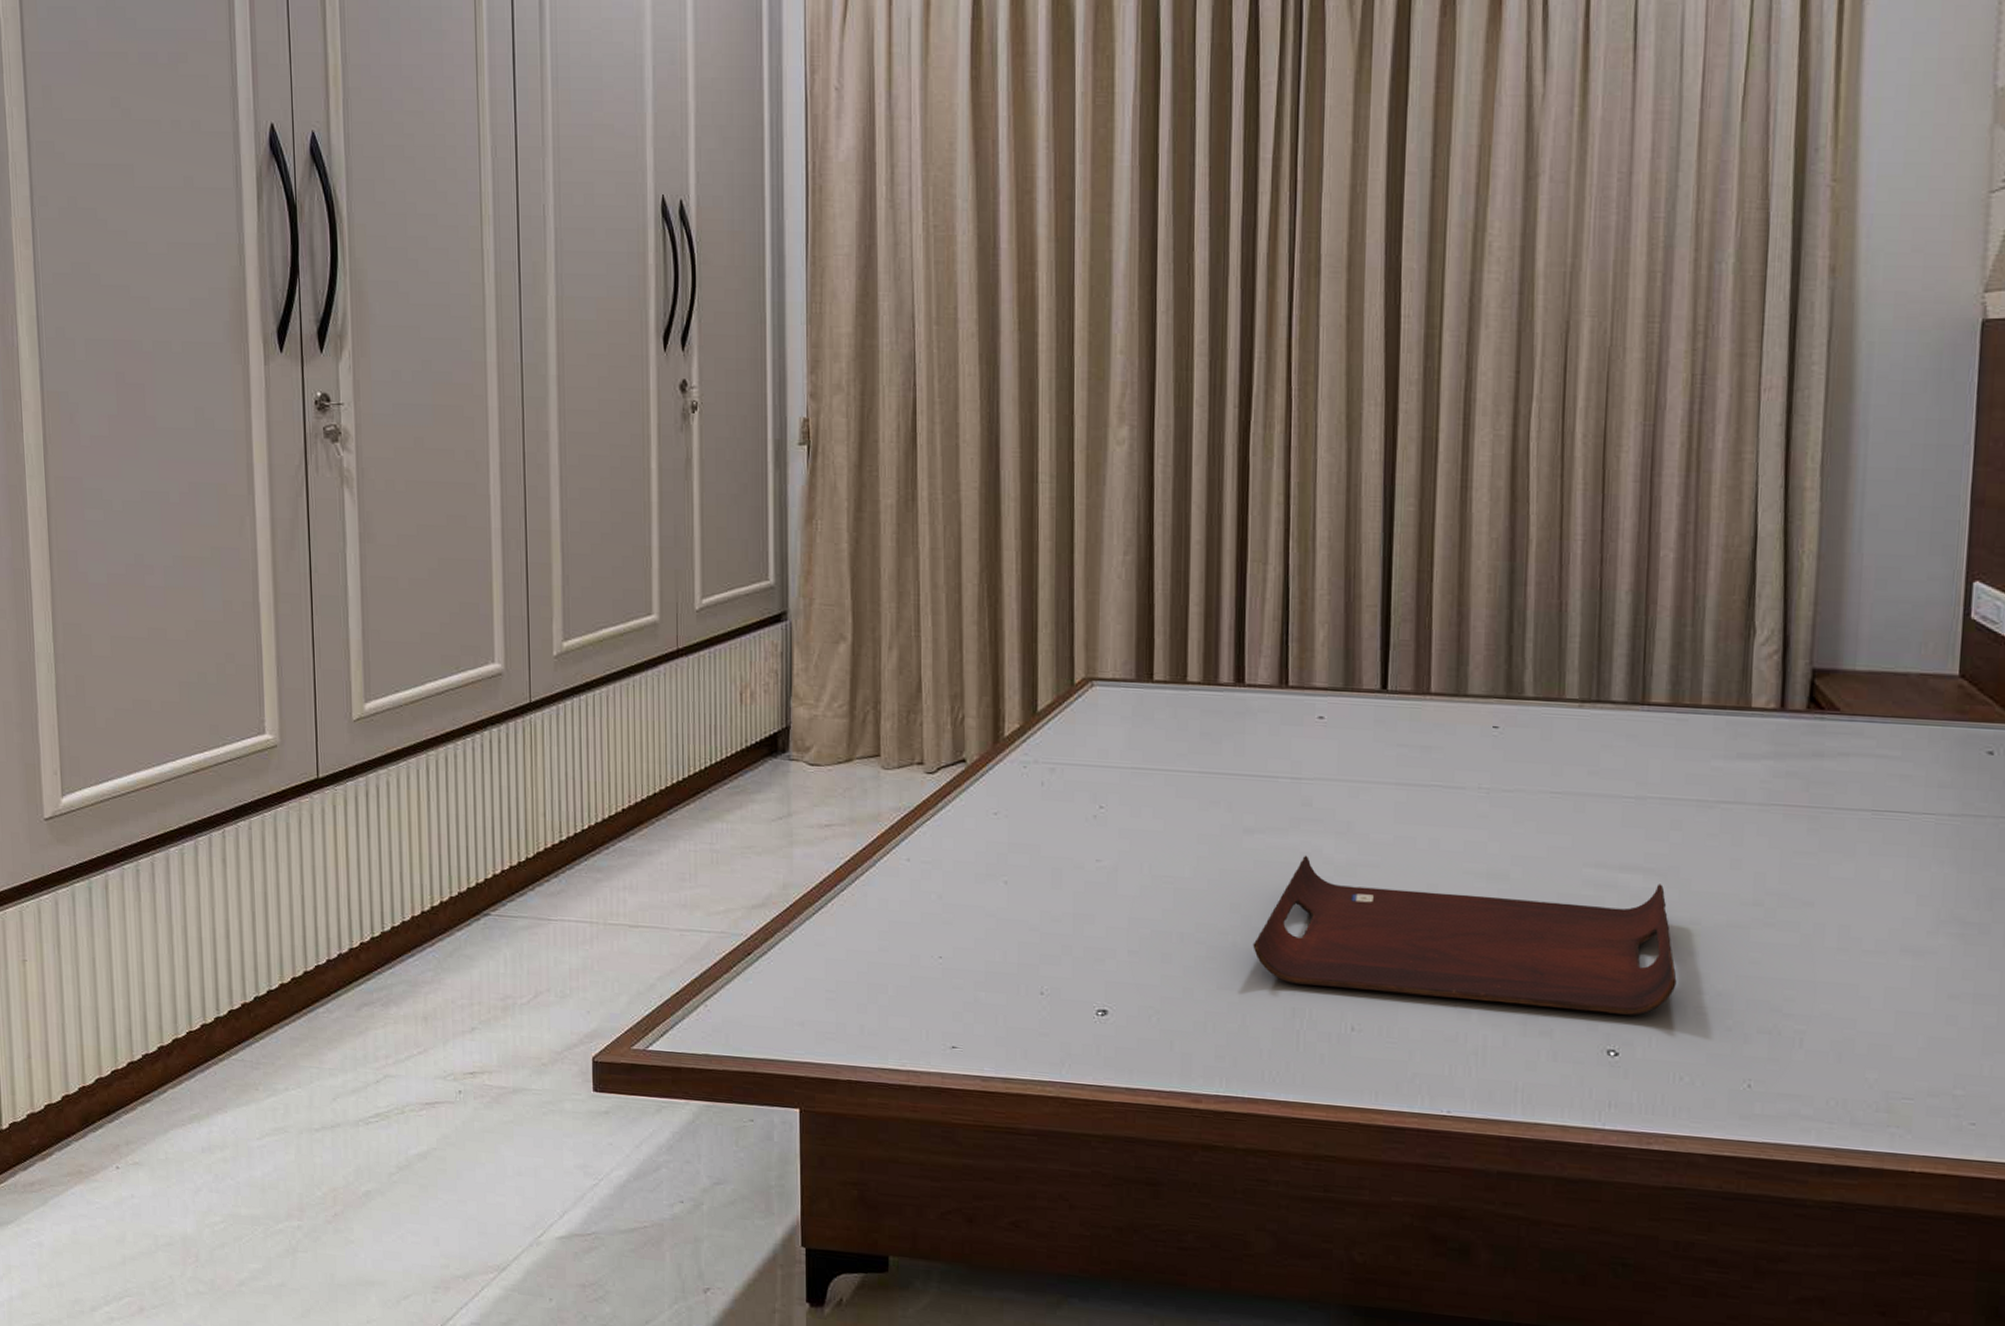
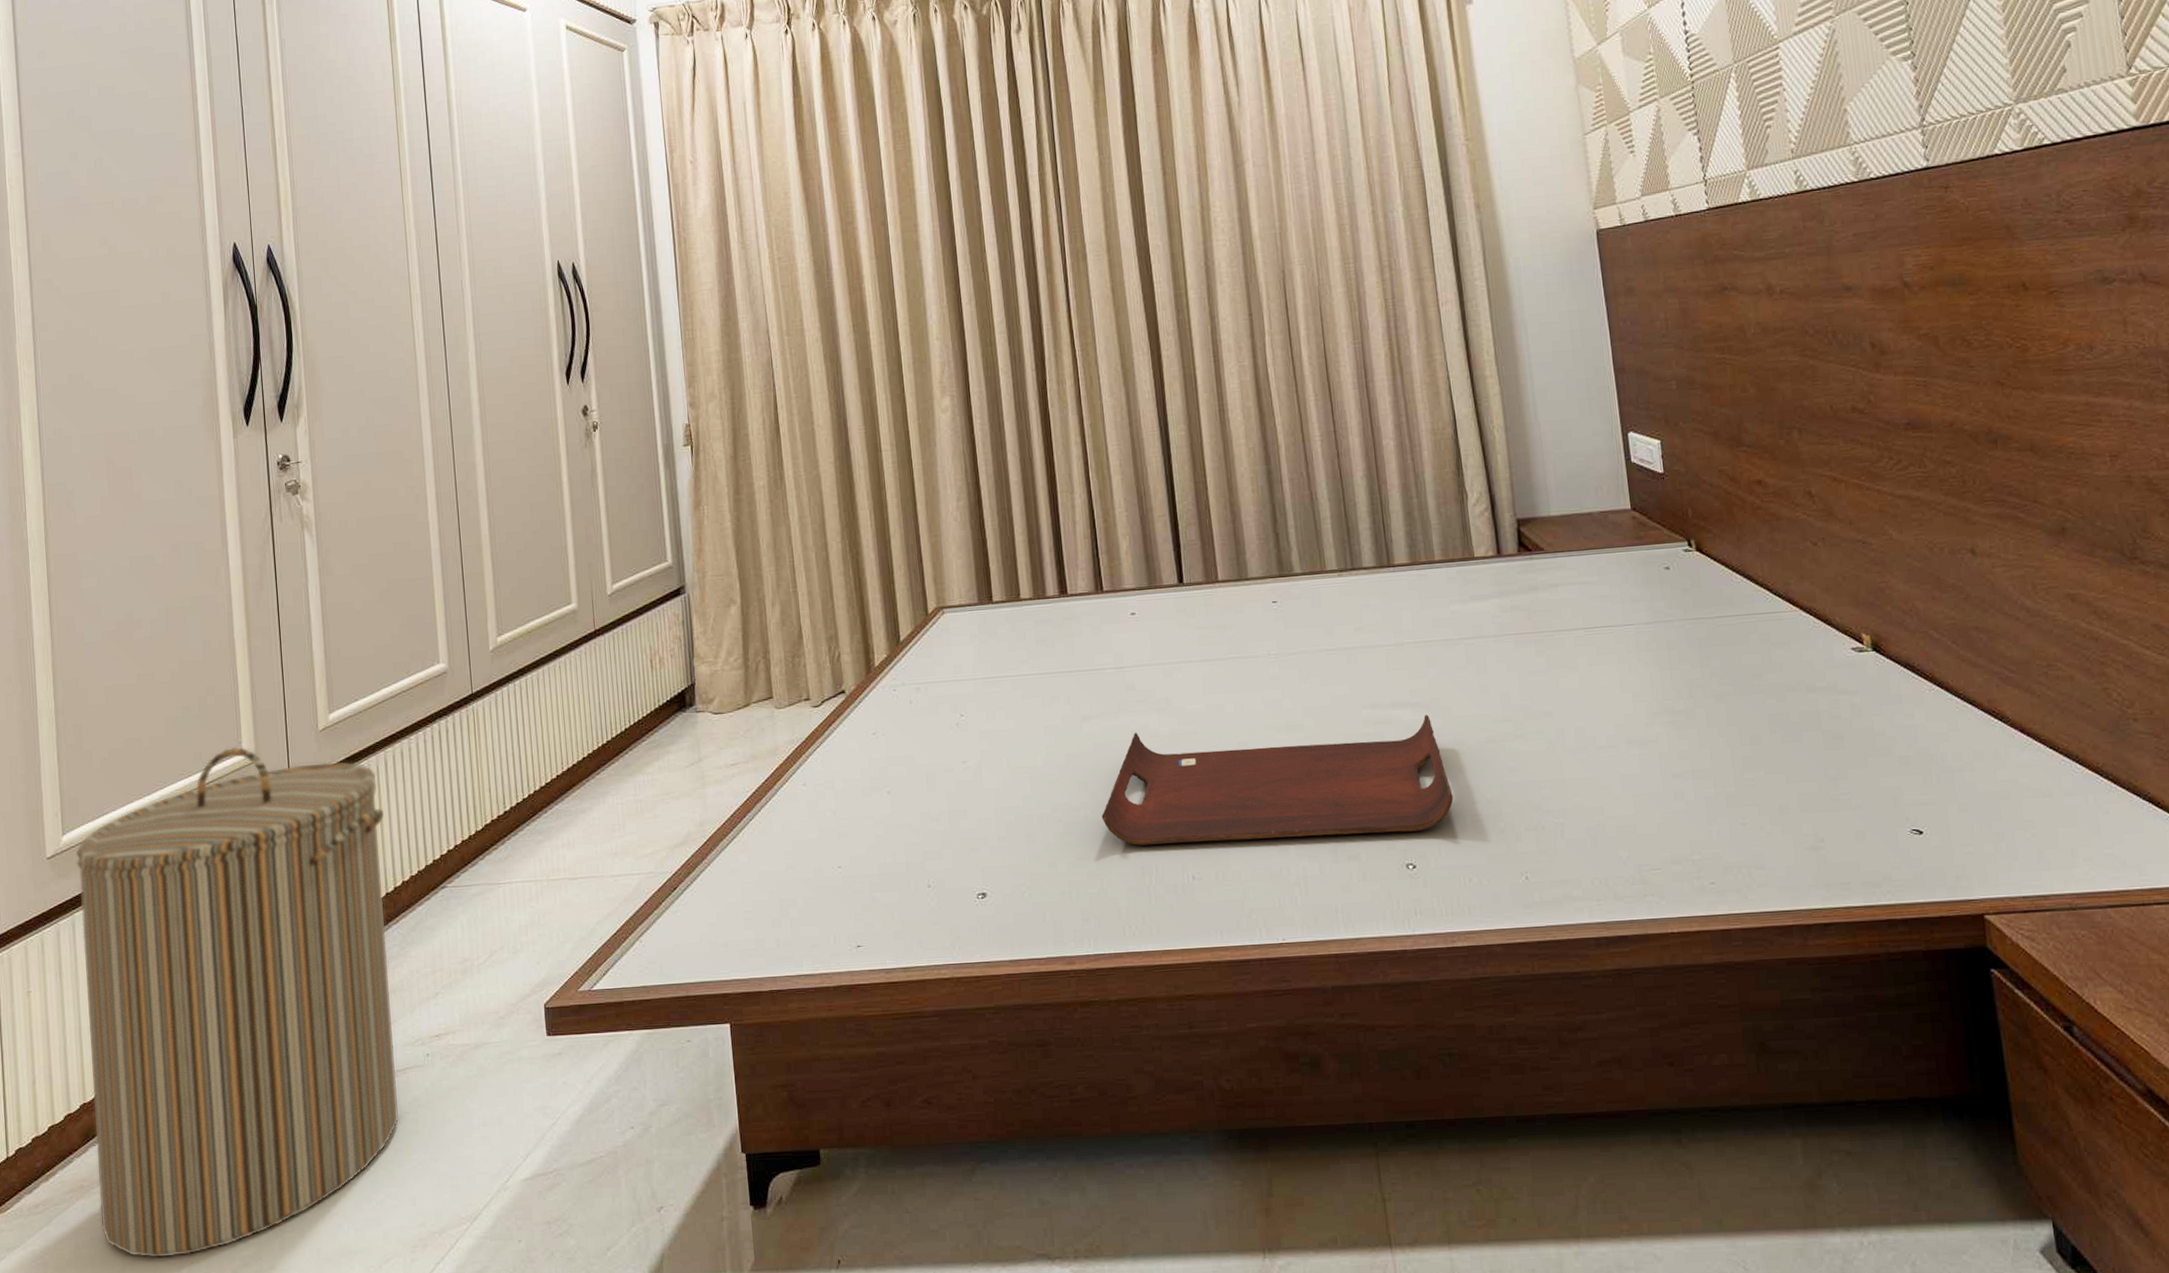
laundry hamper: none [76,725,426,1259] -> present [75,746,400,1258]

